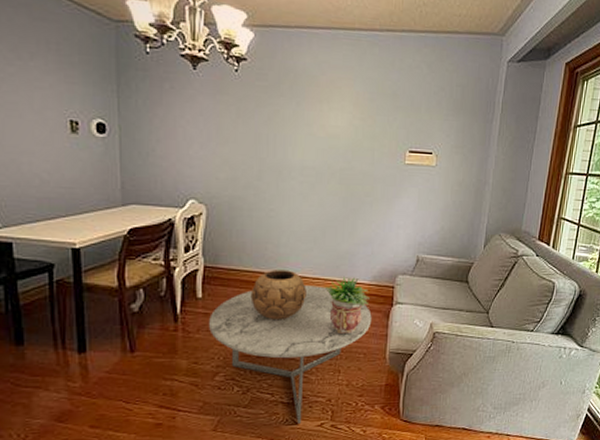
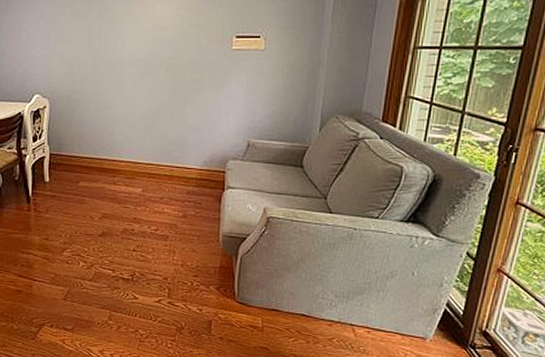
coffee table: present [209,286,372,424] -> none [56,171,204,299]
decorative bowl: present [250,270,307,321] -> none [90,156,141,203]
potted plant: present [324,276,370,335] -> none [157,161,201,217]

